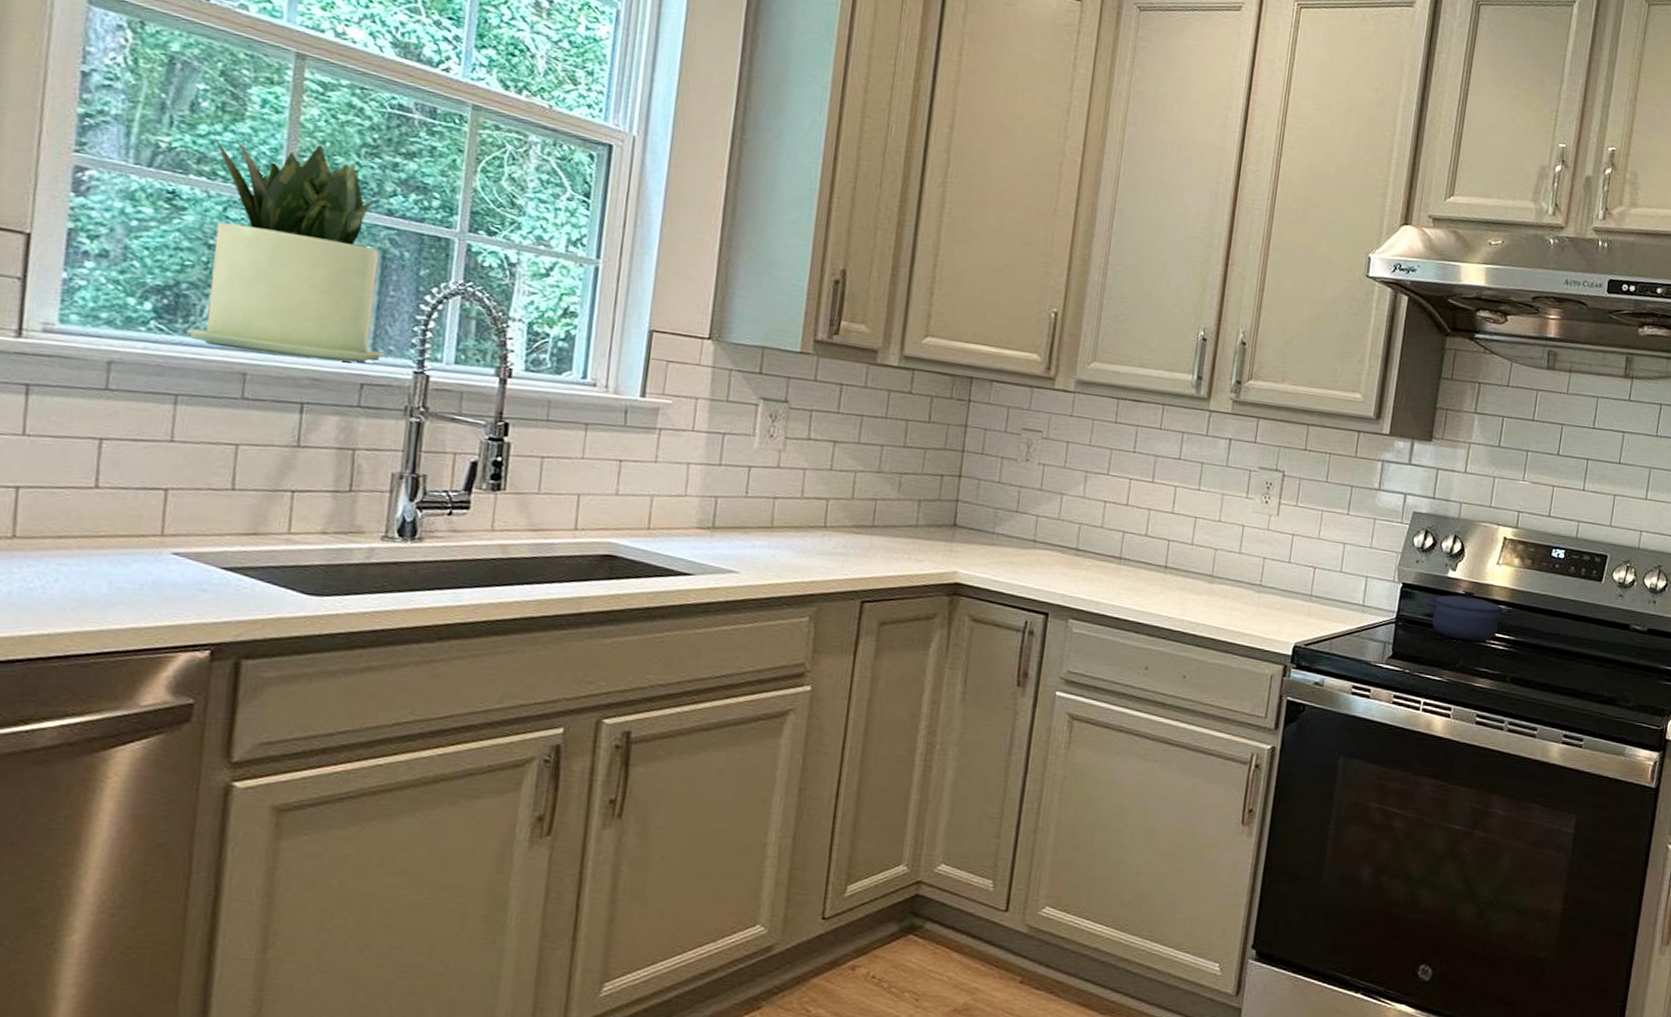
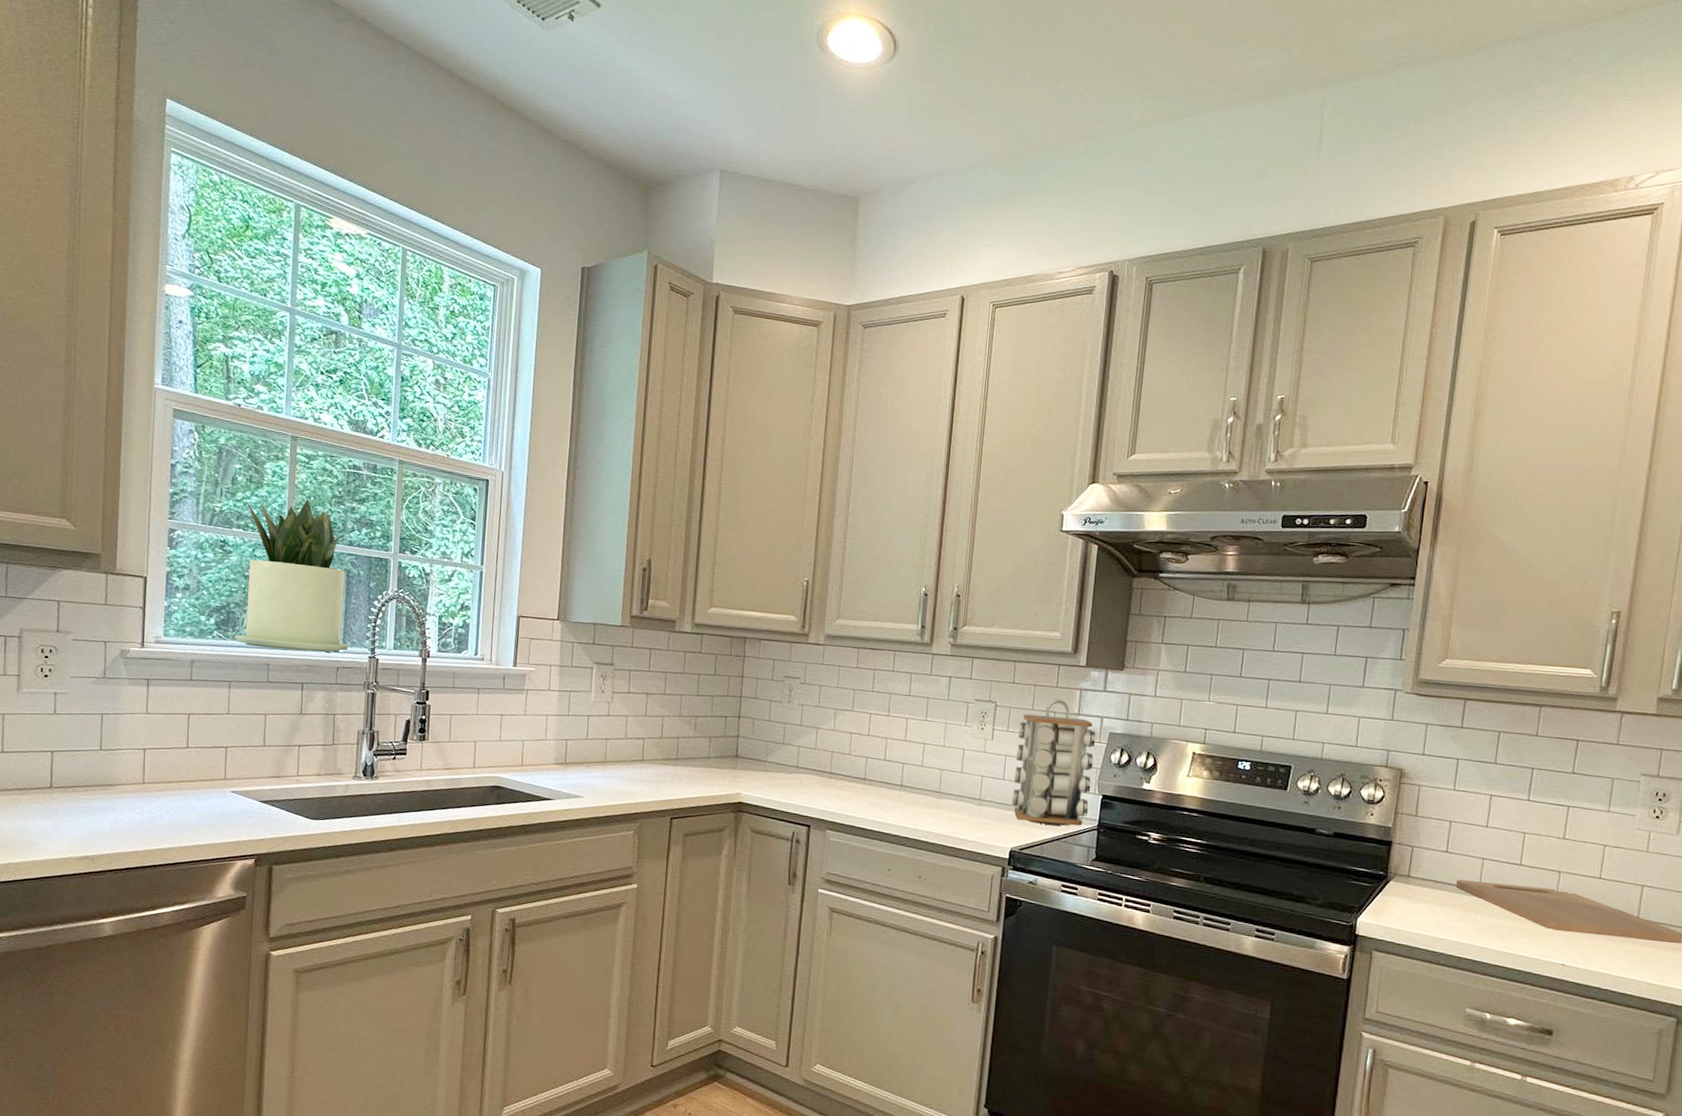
spice rack: none [1298,471,1398,618] -> present [1012,699,1096,826]
cooking pot: present [1423,588,1510,643] -> none [1121,799,1201,847]

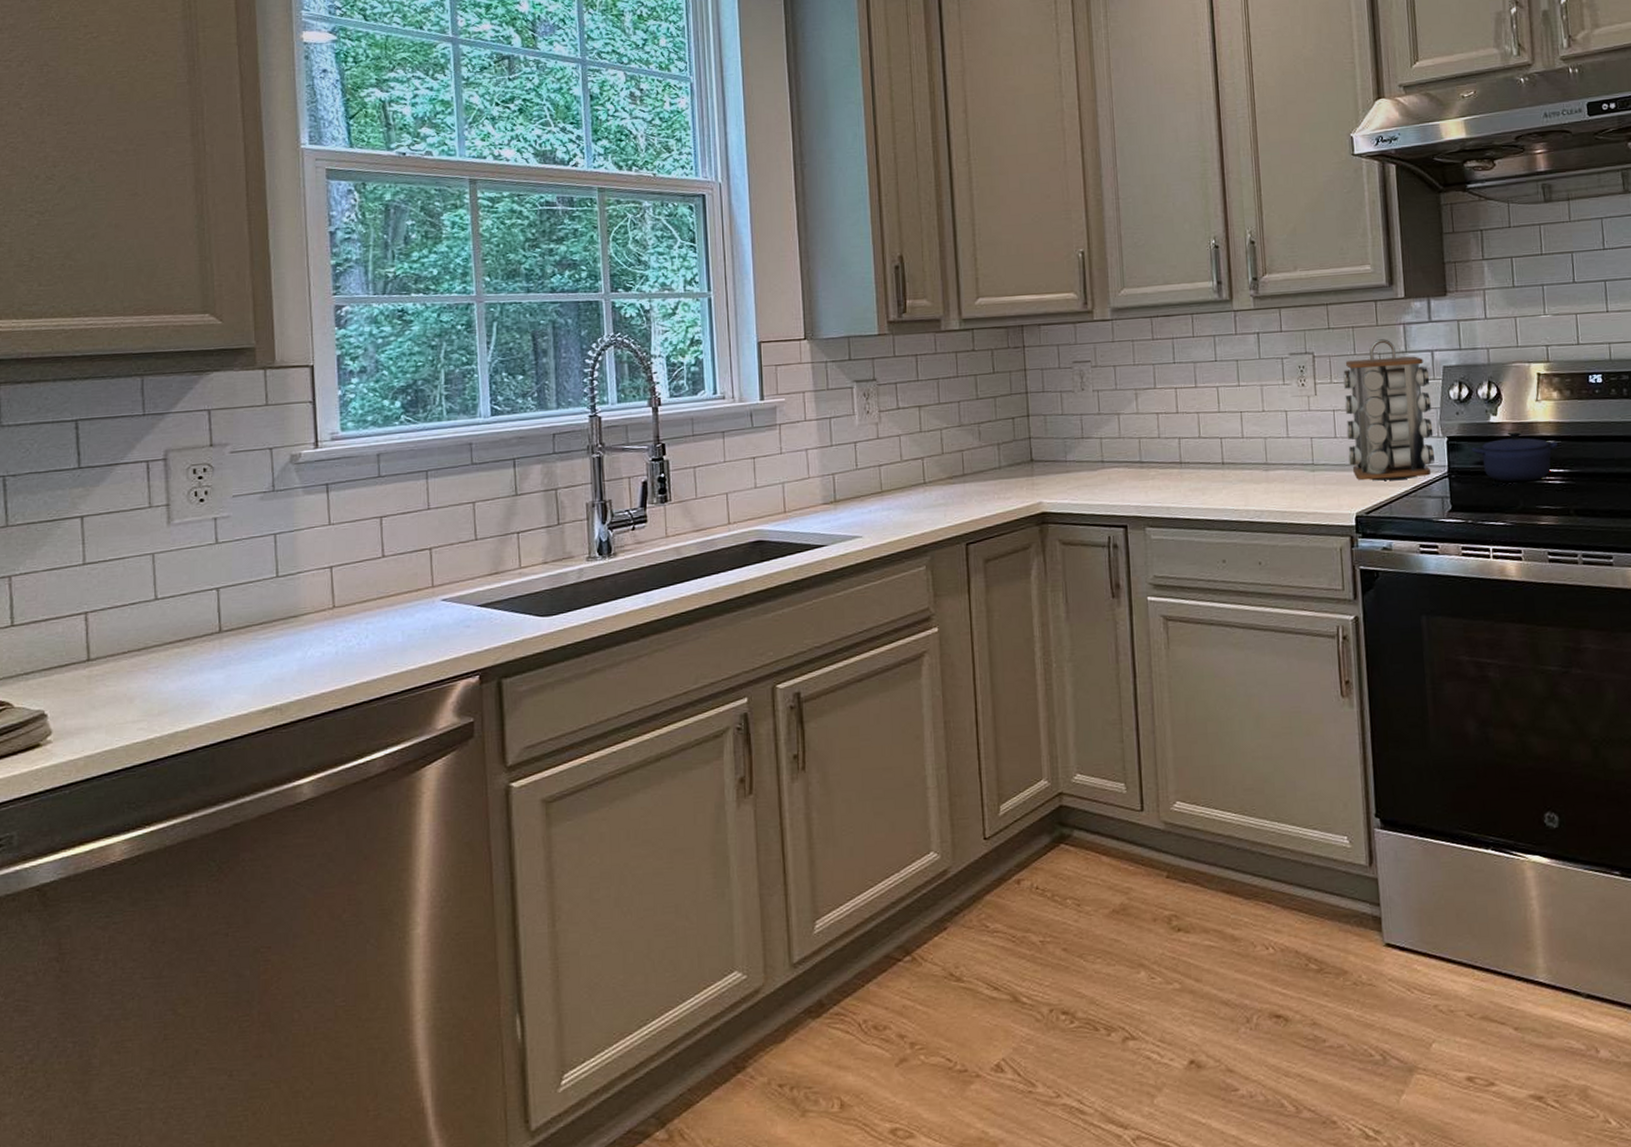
planter: present [234,499,351,653] -> none [424,247,566,426]
cooking pot: none [1121,799,1201,847] -> present [1471,430,1559,483]

